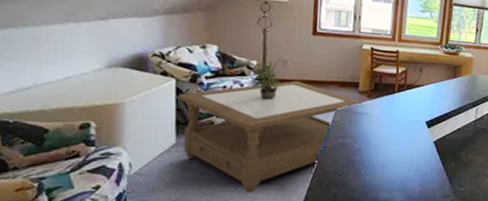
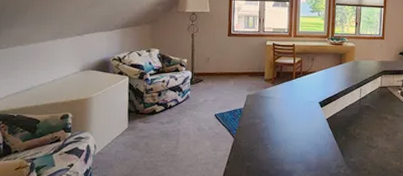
coffee table: present [178,80,363,193] -> none [130,73,268,168]
potted plant: present [244,59,284,99] -> none [178,57,207,89]

